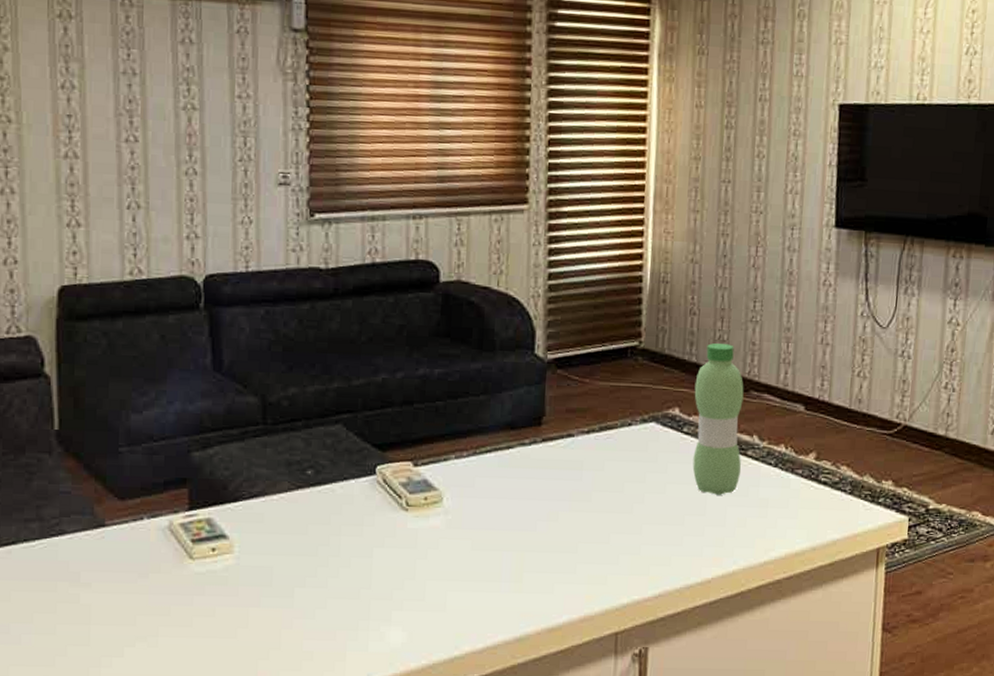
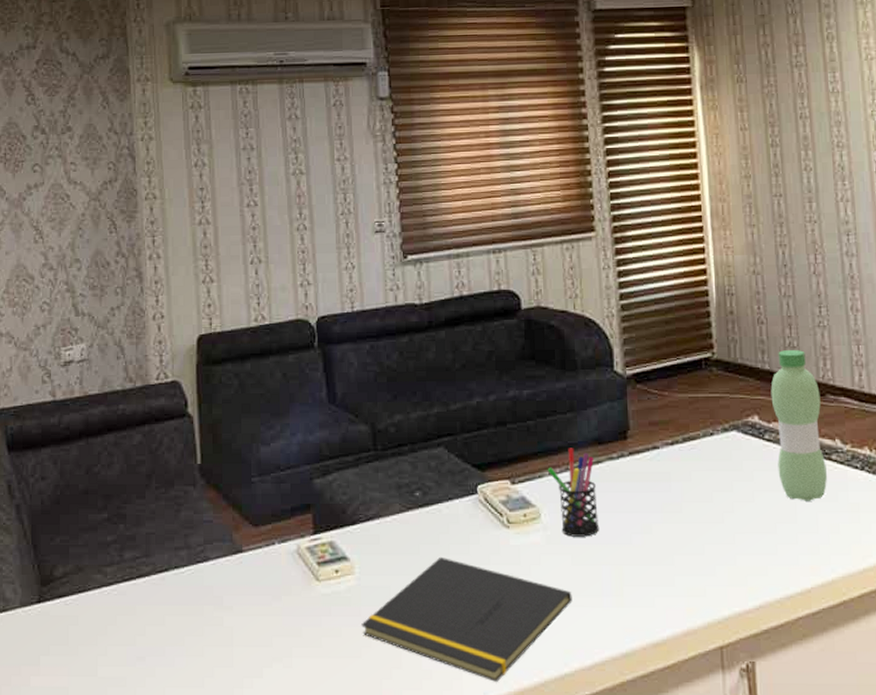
notepad: none [238,537,469,664] -> present [361,556,573,682]
pen holder: none [453,431,504,523] -> present [547,448,600,537]

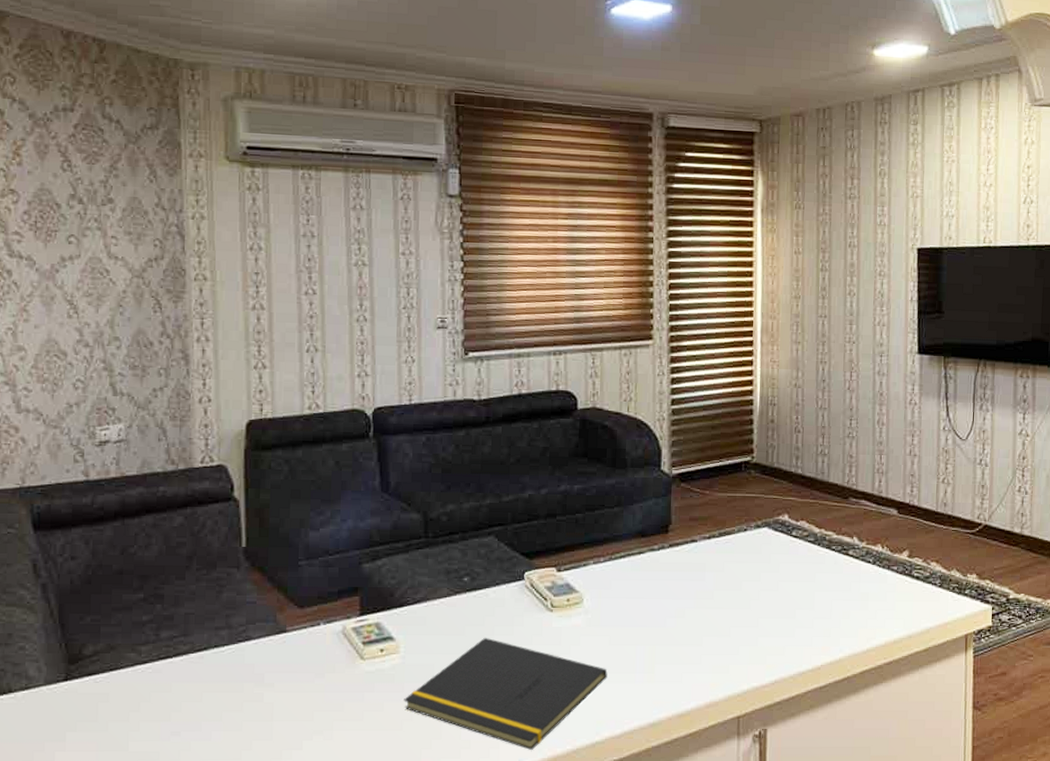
pen holder: present [547,448,600,537] -> none [592,539,637,620]
water bottle: present [770,350,828,501] -> none [801,457,844,591]

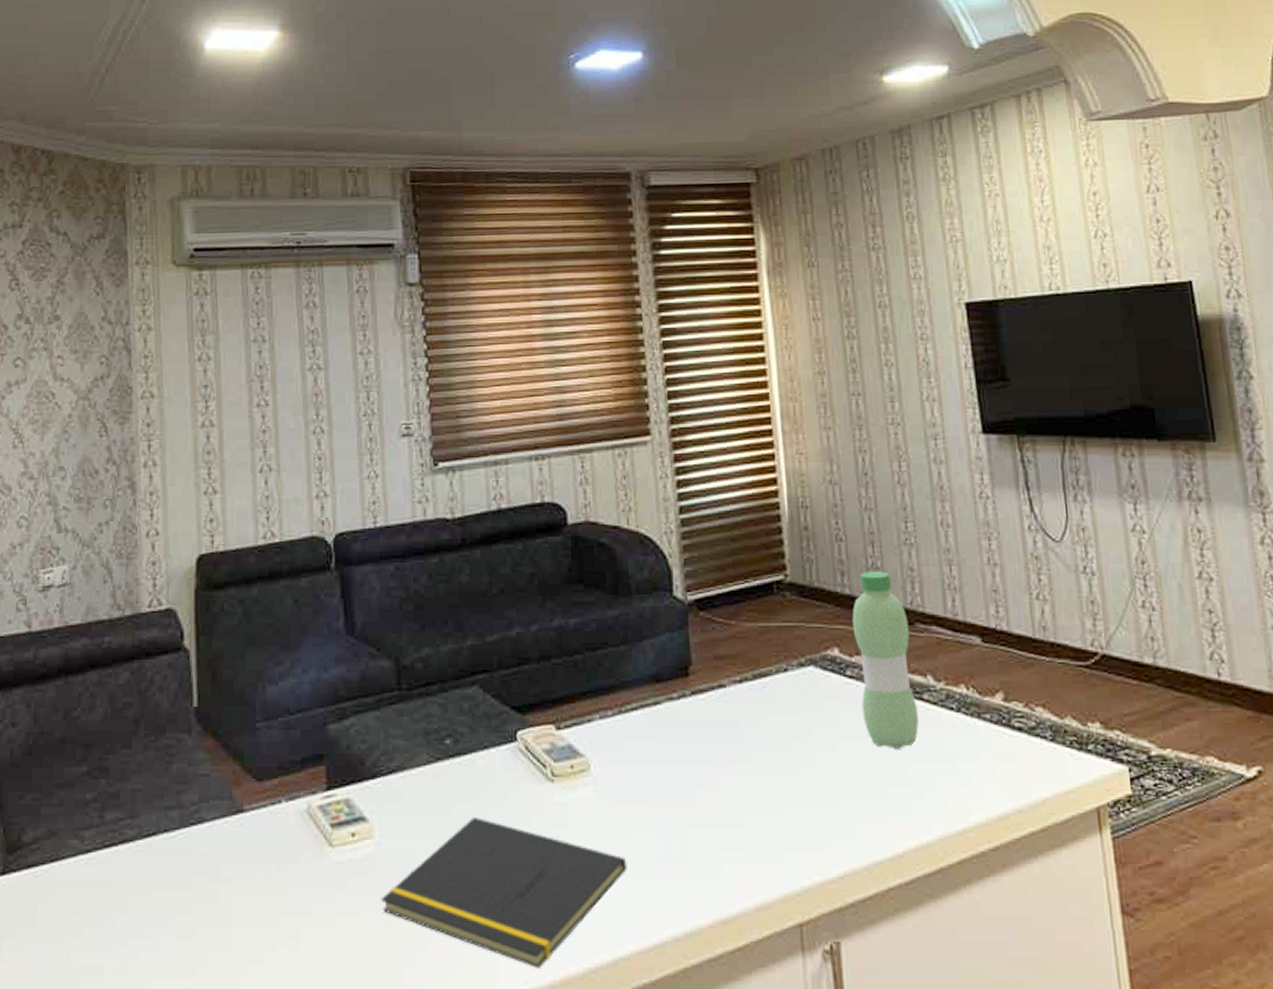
water bottle: none [801,457,844,591] -> present [852,572,920,749]

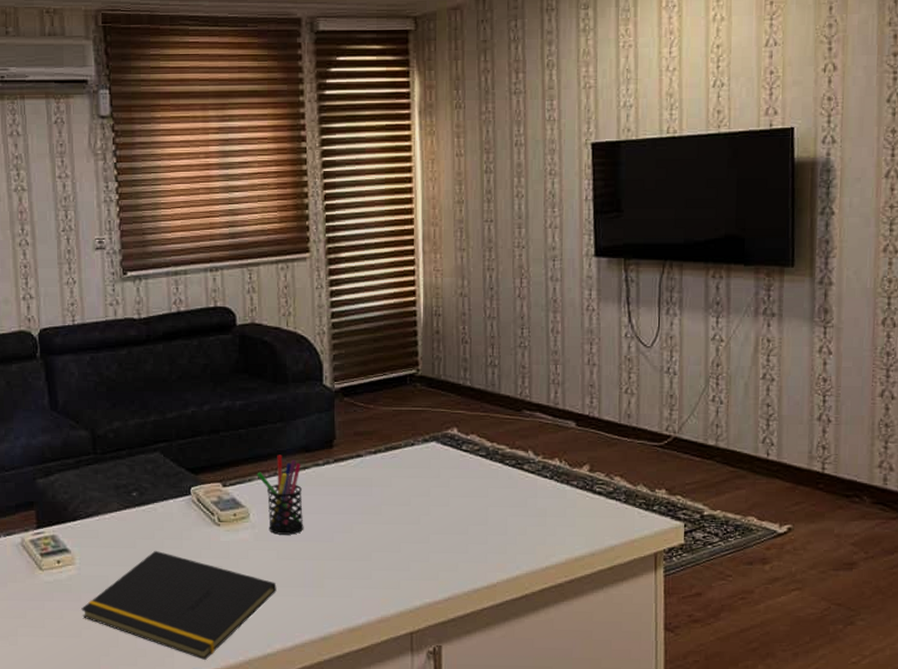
pen holder: none [597,686,658,792] -> present [257,454,304,535]
water bottle: present [852,572,920,749] -> none [470,368,519,506]

